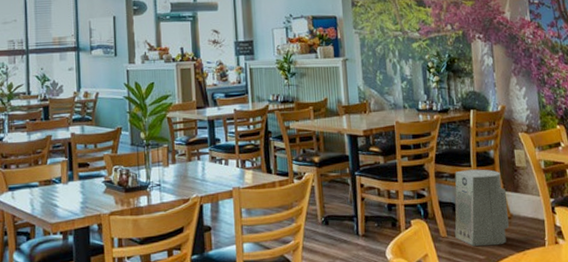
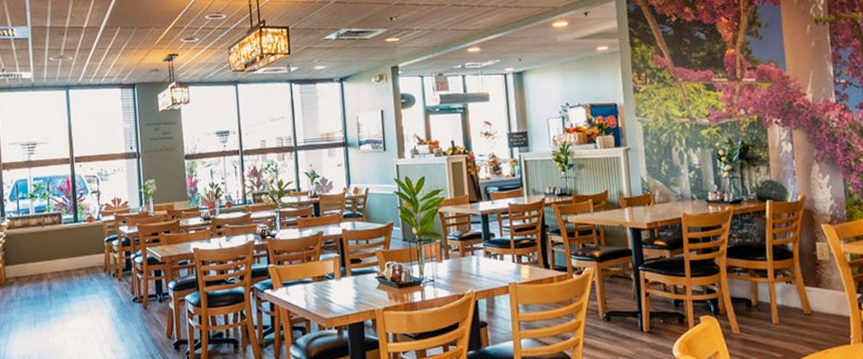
air purifier: present [455,169,510,246] -> none [748,263,810,344]

